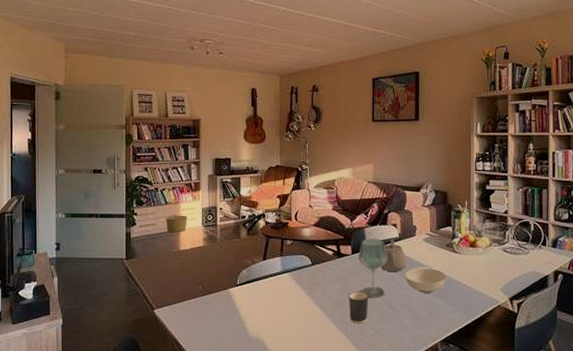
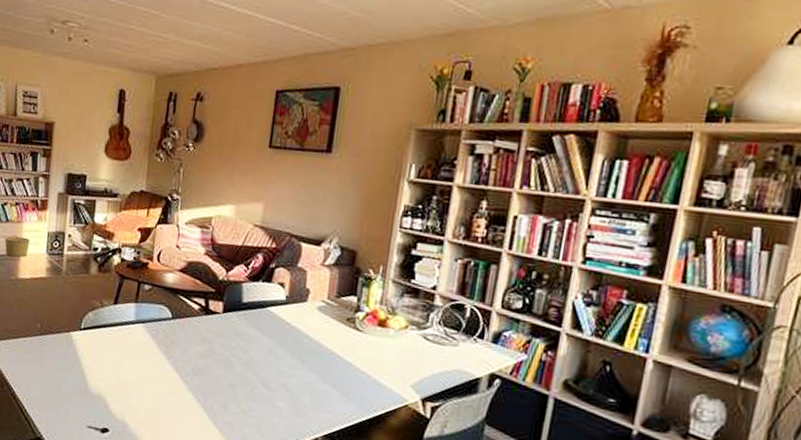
mug: present [348,292,369,324] -> none [211,358,238,399]
wine glass: present [359,238,387,298] -> none [230,296,268,371]
teapot: present [380,239,407,271] -> none [257,301,292,343]
bowl: present [405,268,447,293] -> none [287,341,342,376]

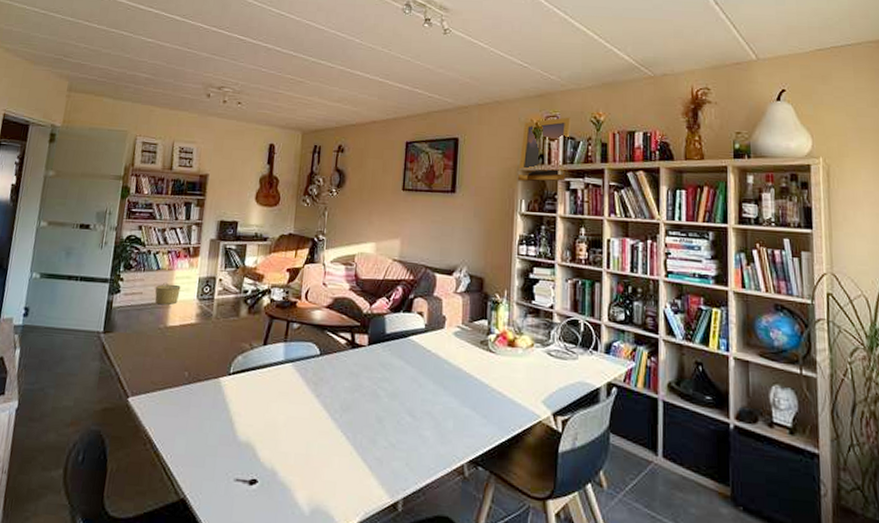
picture frame: none [408,63,489,144] -> present [517,117,572,182]

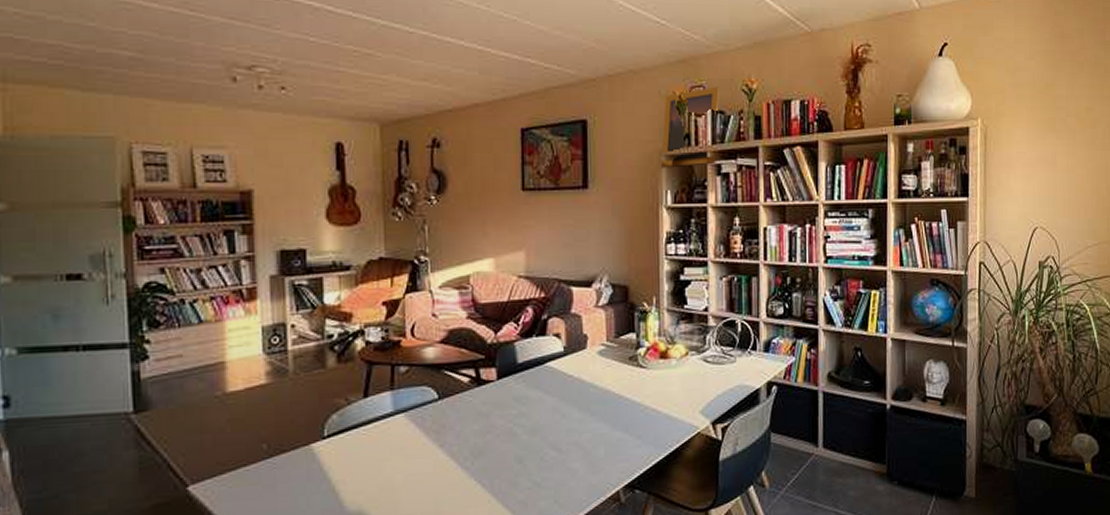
basket: present [155,282,181,305] -> none [200,337,238,368]

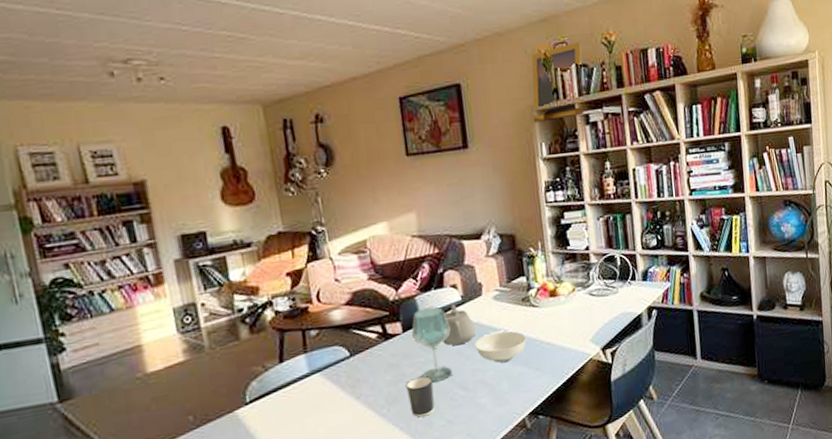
mug: none [493,431,524,476] -> present [405,376,435,418]
wine glass: none [507,355,548,438] -> present [412,306,453,382]
teapot: none [539,354,576,400] -> present [442,303,476,346]
bowl: none [573,391,630,425] -> present [474,331,527,363]

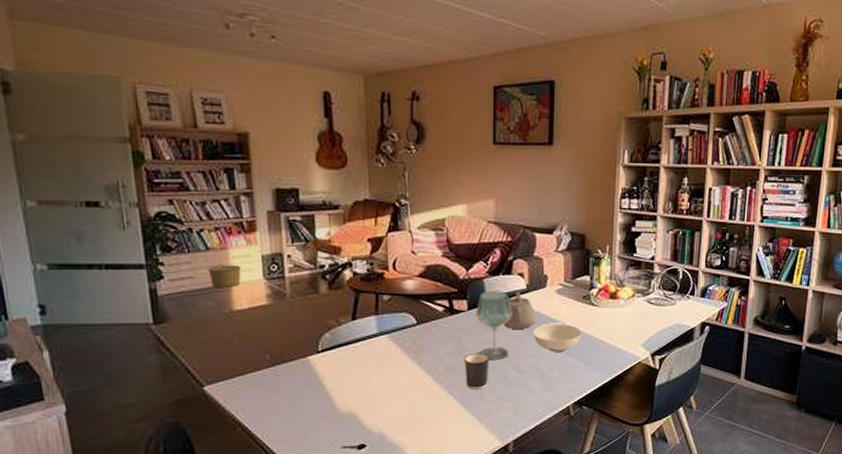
basket: none [114,323,153,352] -> present [208,263,241,289]
picture frame: present [531,41,584,123] -> none [619,54,679,130]

